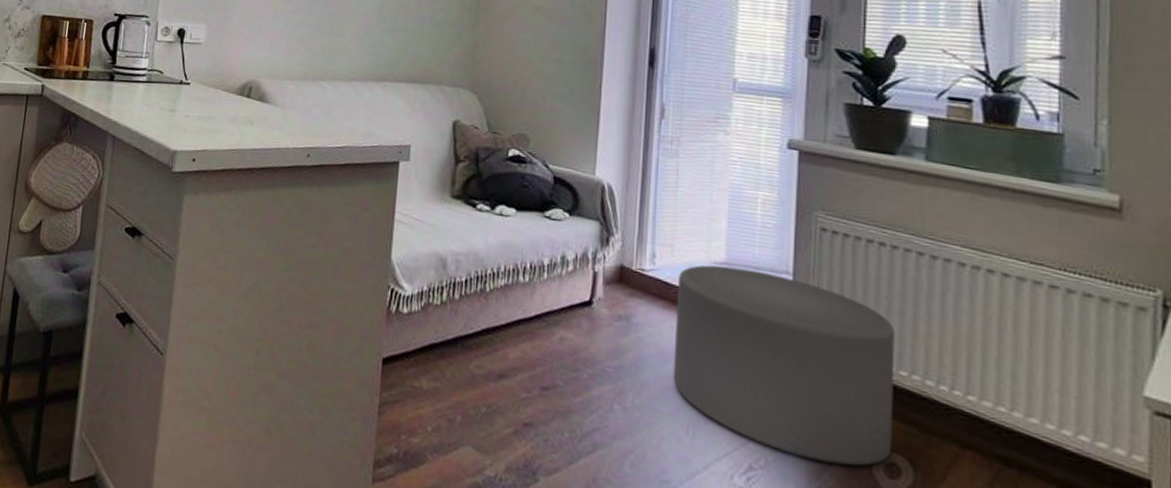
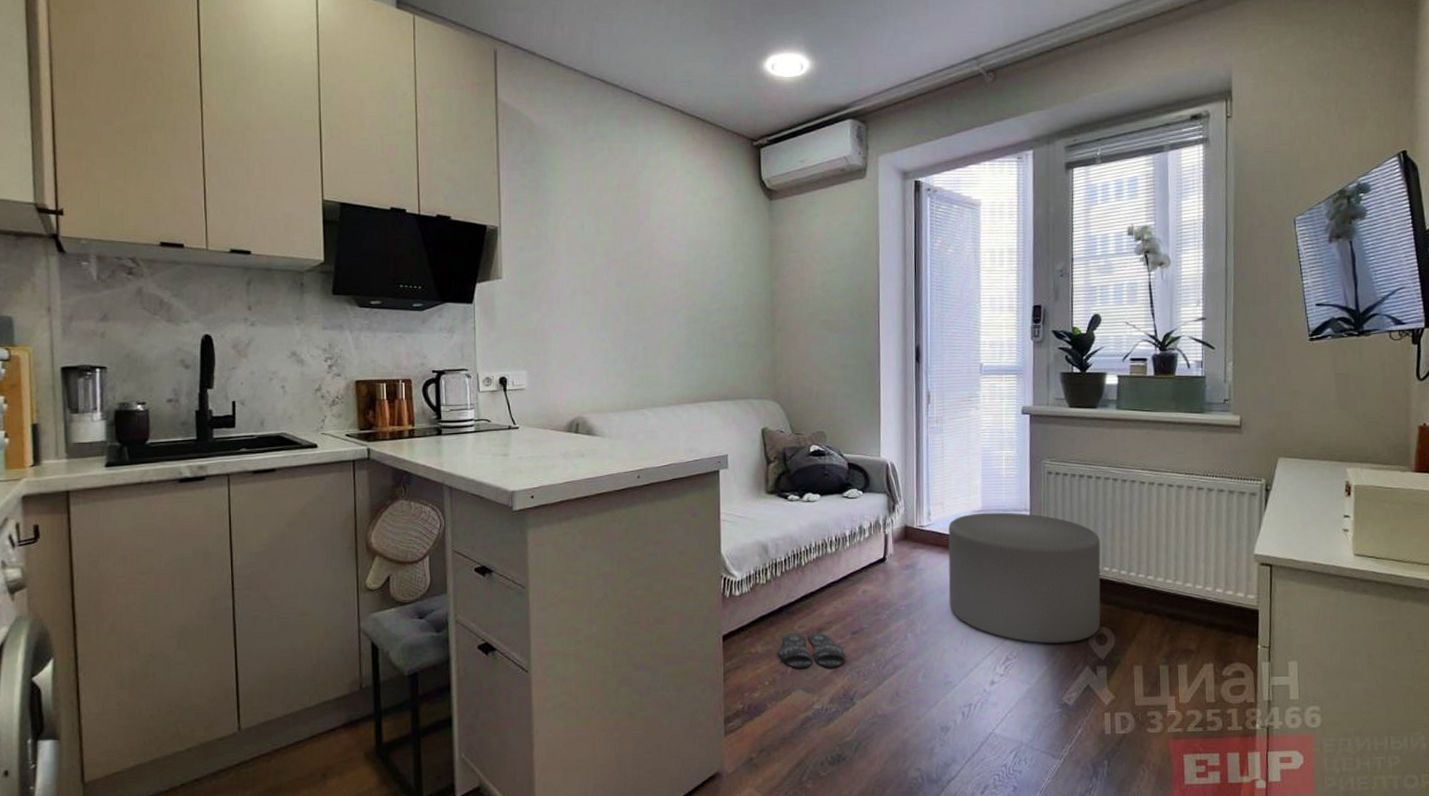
slippers: none [446,372,531,429] -> present [777,633,845,669]

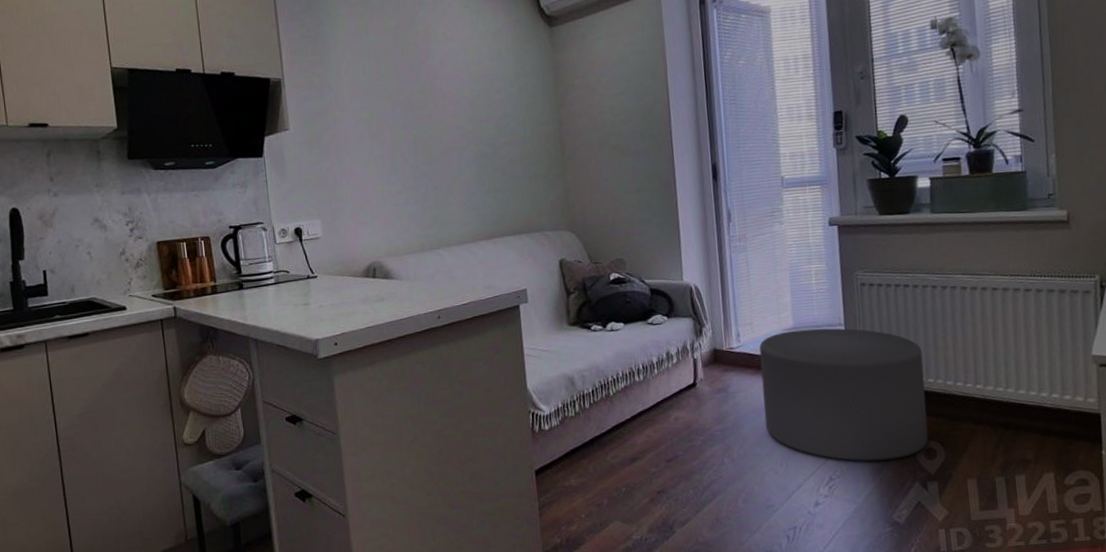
slippers: present [777,633,845,669] -> none [591,462,662,500]

